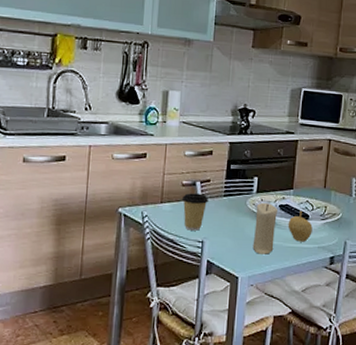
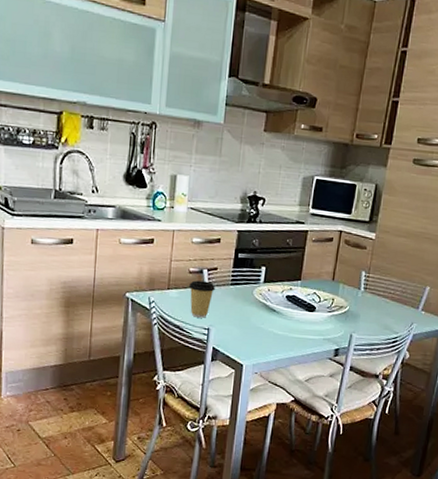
candle: present [252,203,278,254] -> none [258,293,285,344]
fruit: present [288,210,313,242] -> none [294,302,319,333]

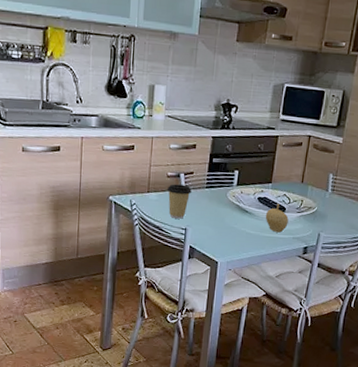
fruit: none [294,302,319,333] -> present [265,203,289,233]

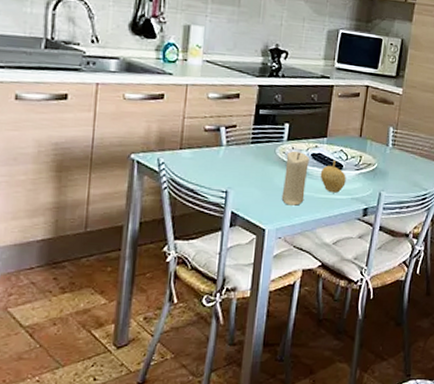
coffee cup: present [166,184,192,219] -> none [203,139,235,180]
candle: none [231,195,257,243] -> present [281,151,310,206]

